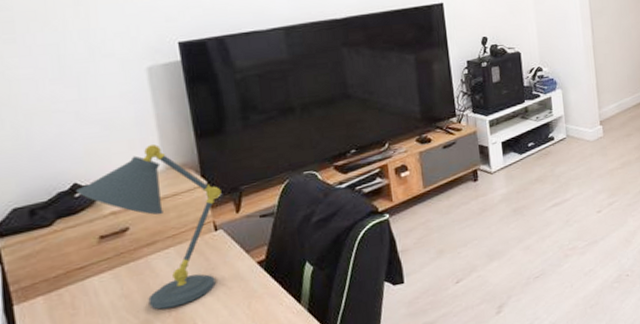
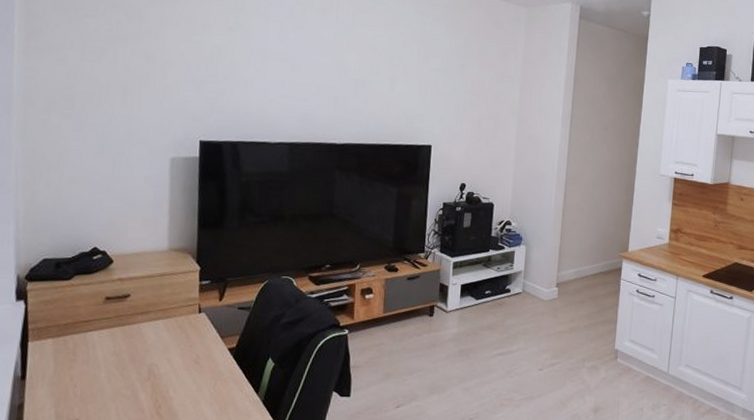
desk lamp: present [76,144,221,310] -> none [95,226,211,373]

